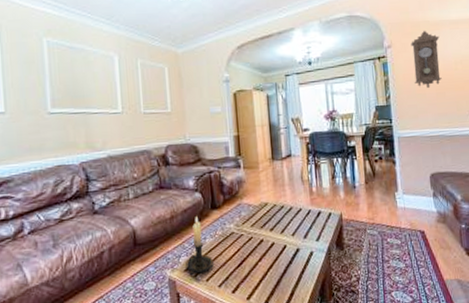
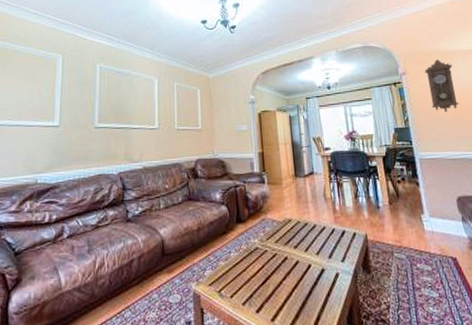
candle holder: present [185,216,214,276] -> none [210,229,238,291]

